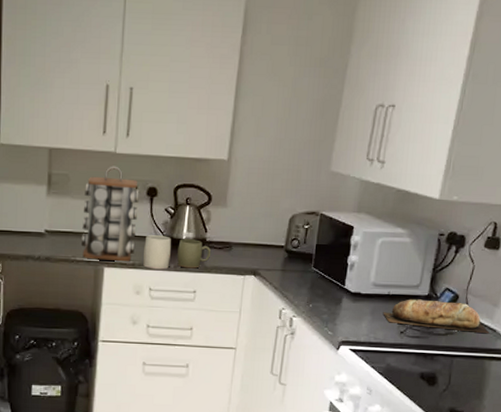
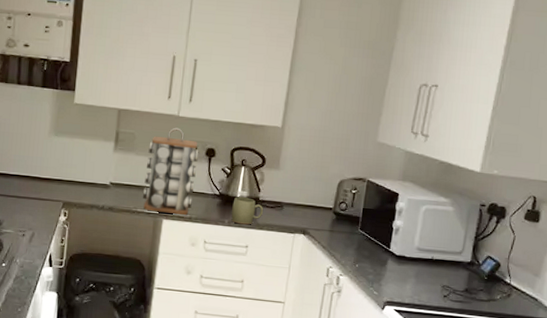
mug: present [143,235,172,270] -> none [199,192,227,225]
bread loaf: present [383,299,490,334] -> none [426,264,532,303]

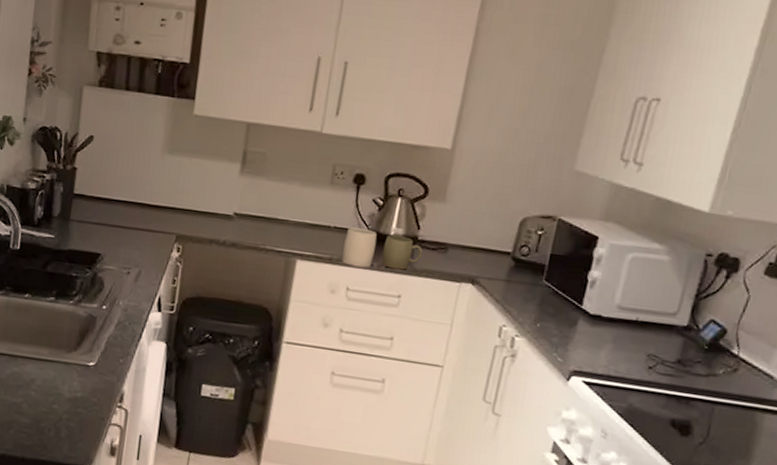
spice rack: present [143,127,199,215] -> none [273,147,345,255]
mug: none [199,192,227,225] -> present [342,227,377,268]

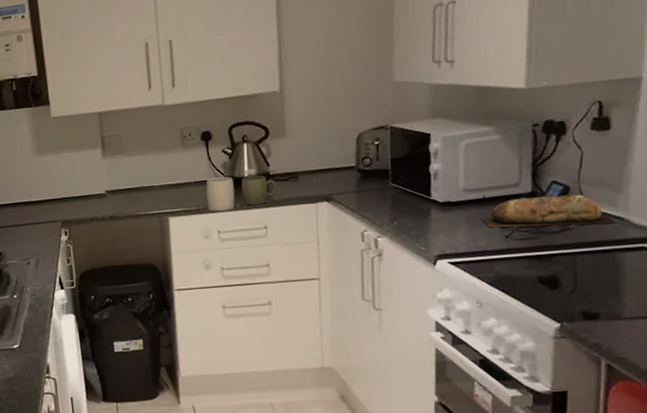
bread loaf: none [627,328,765,381] -> present [480,193,617,228]

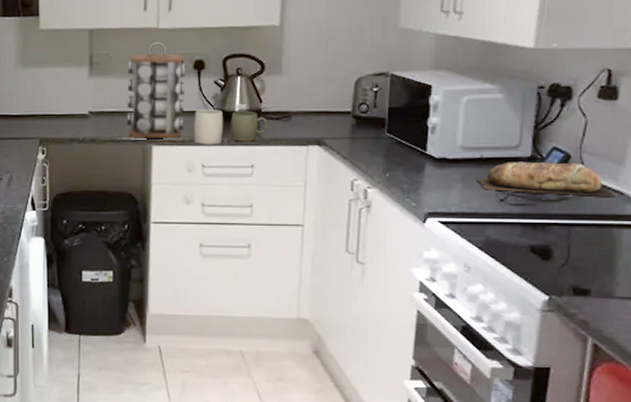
spice rack: none [138,117,197,212] -> present [127,41,186,140]

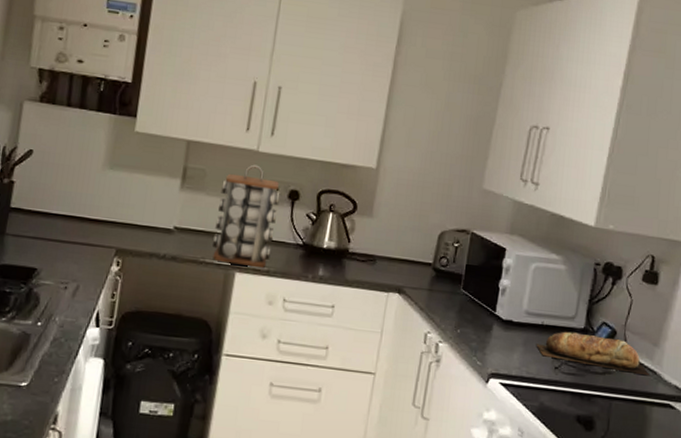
mug: present [194,109,224,145] -> none [279,241,311,280]
mug: present [231,111,268,142] -> none [316,247,354,281]

